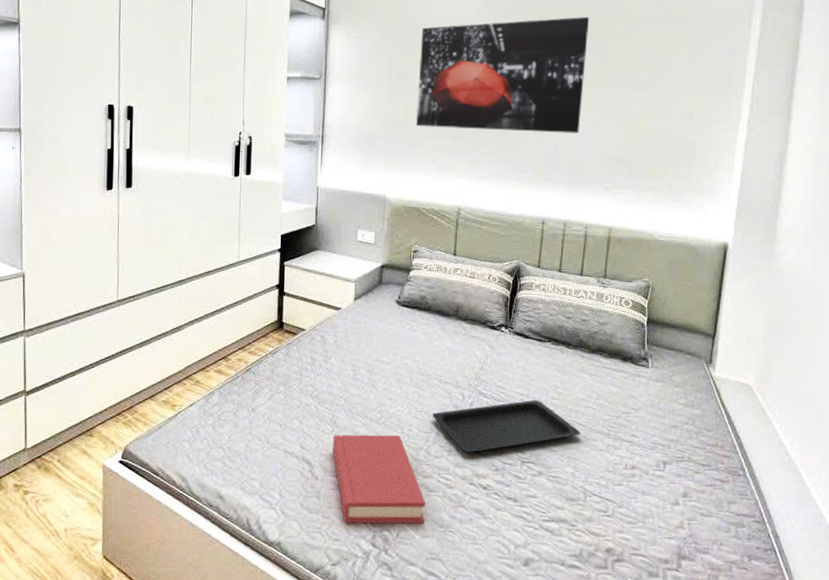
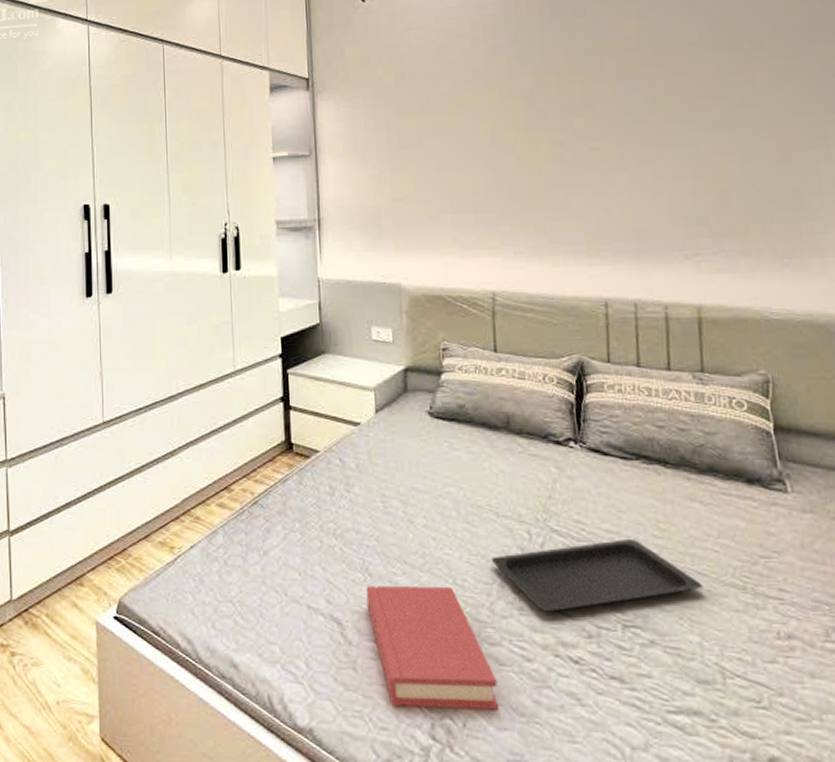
wall art: present [416,16,590,134] -> none [423,51,637,200]

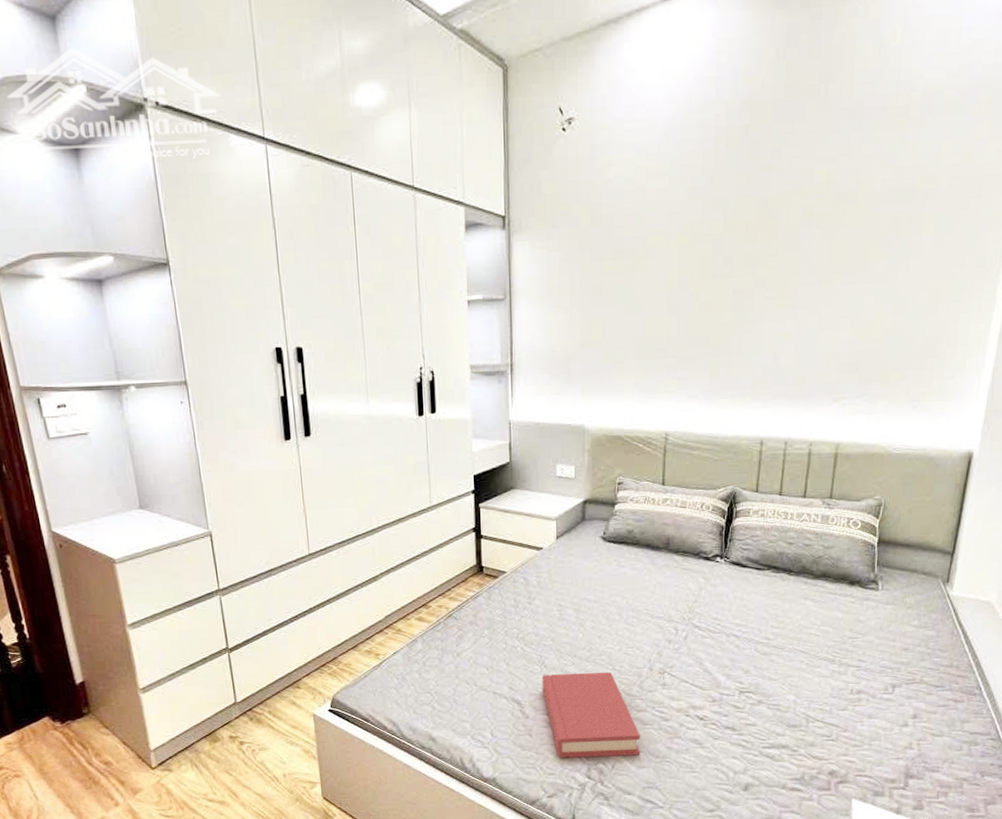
serving tray: present [492,539,703,612] -> none [645,630,803,686]

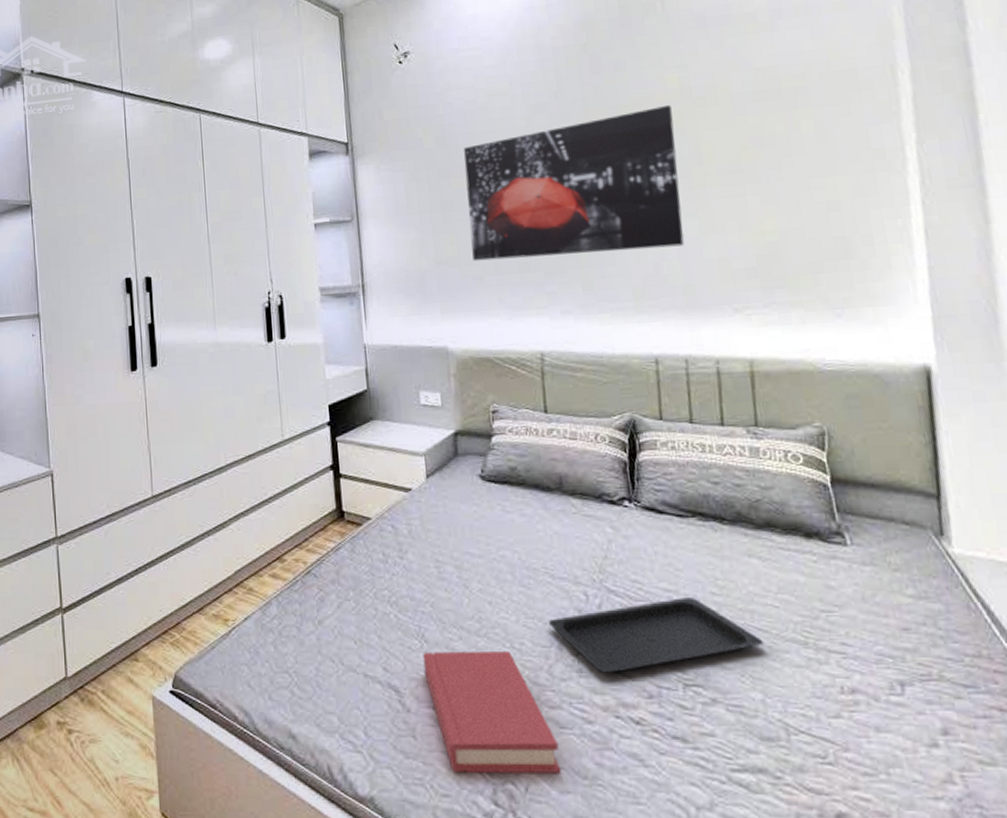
wall art: none [616,198,816,346] -> present [464,104,685,262]
serving tray: none [645,630,803,686] -> present [549,598,764,673]

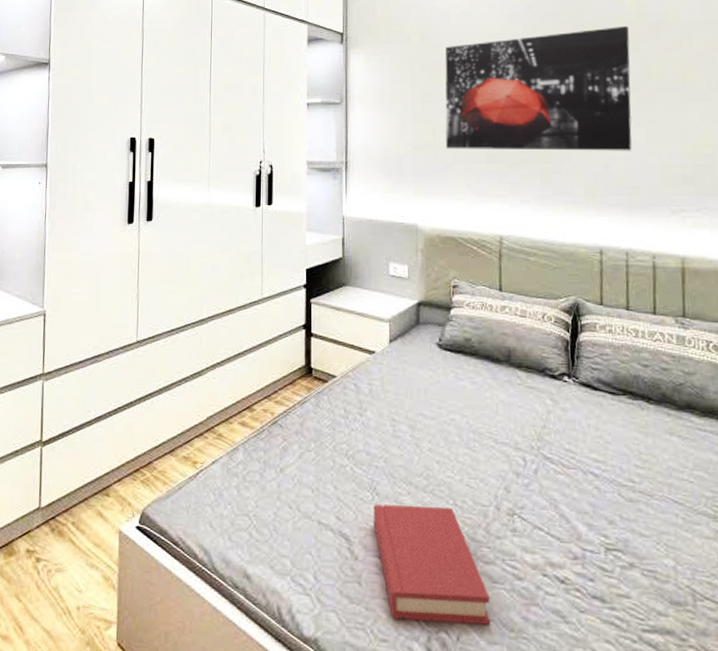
serving tray: present [549,598,764,673] -> none [490,468,679,535]

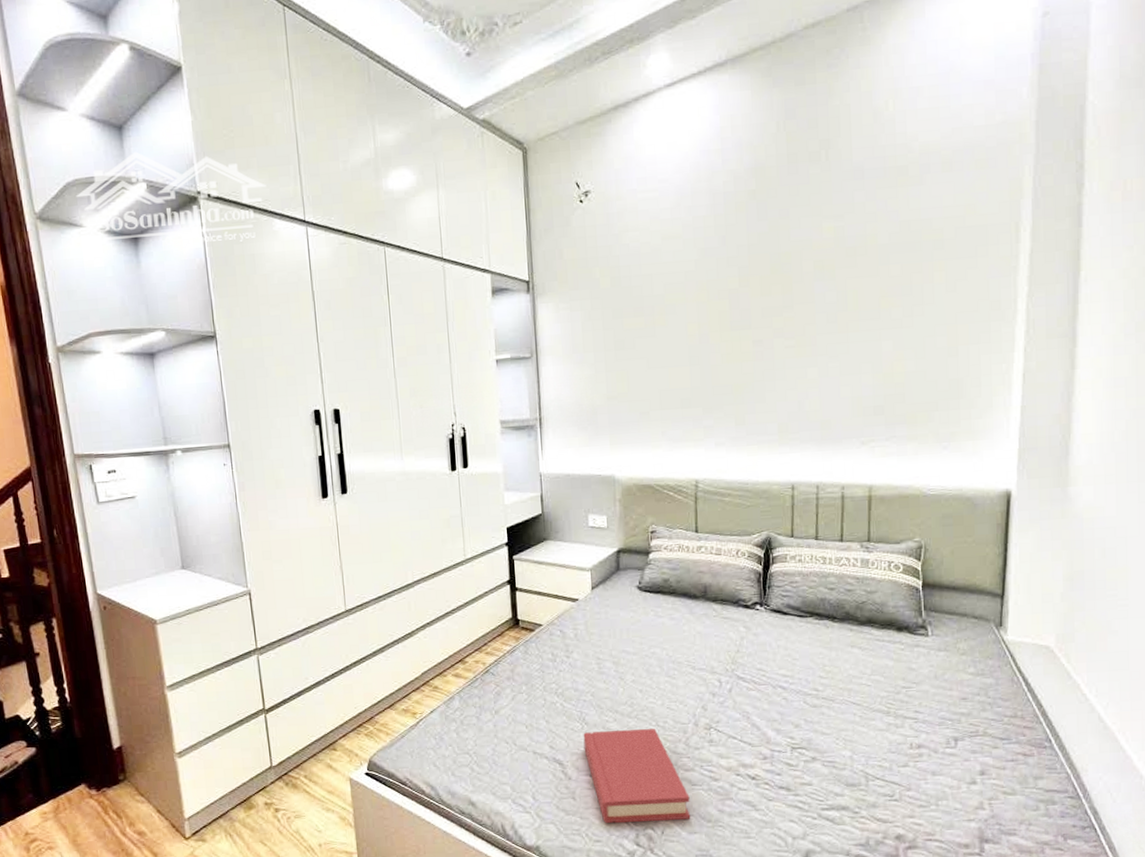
wall art: present [445,25,632,151] -> none [637,253,827,398]

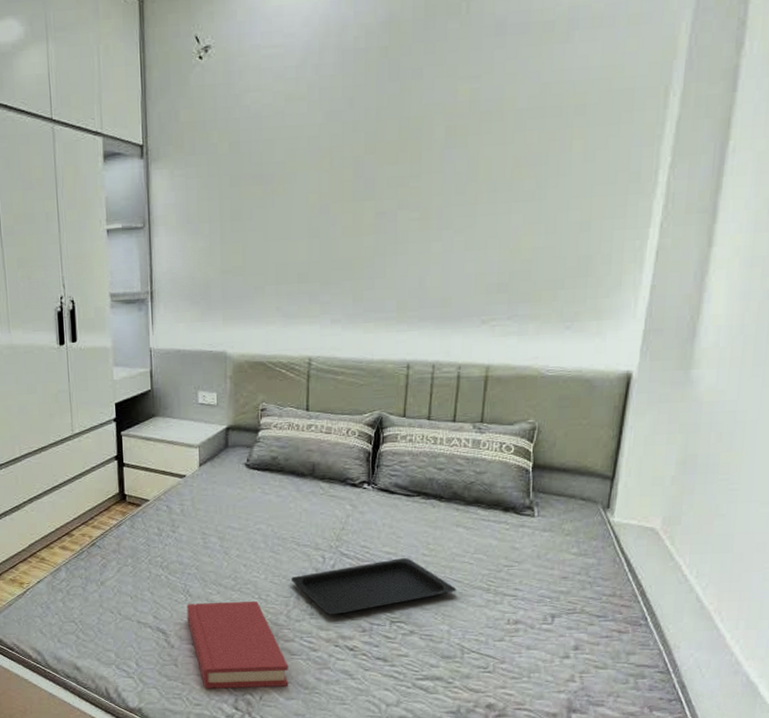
serving tray: none [688,681,856,742] -> present [291,558,457,615]

